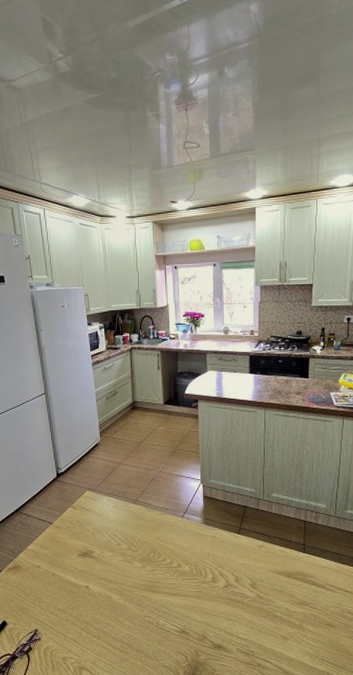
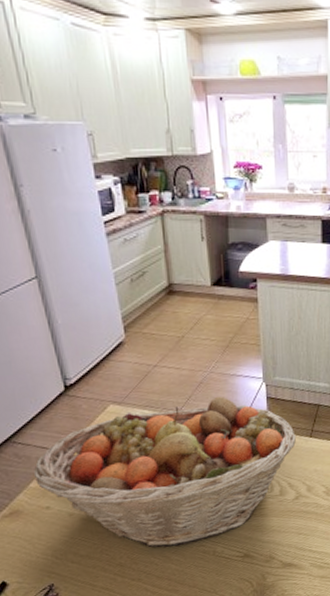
fruit basket: none [31,491,226,614] -> present [33,396,296,548]

